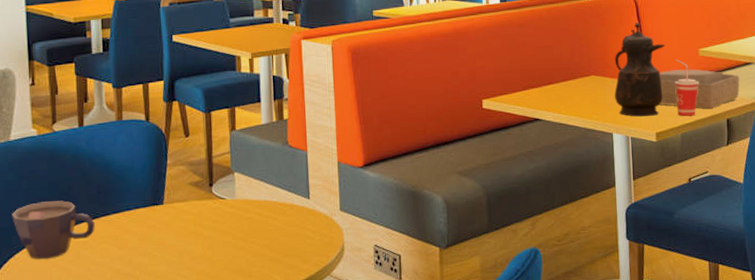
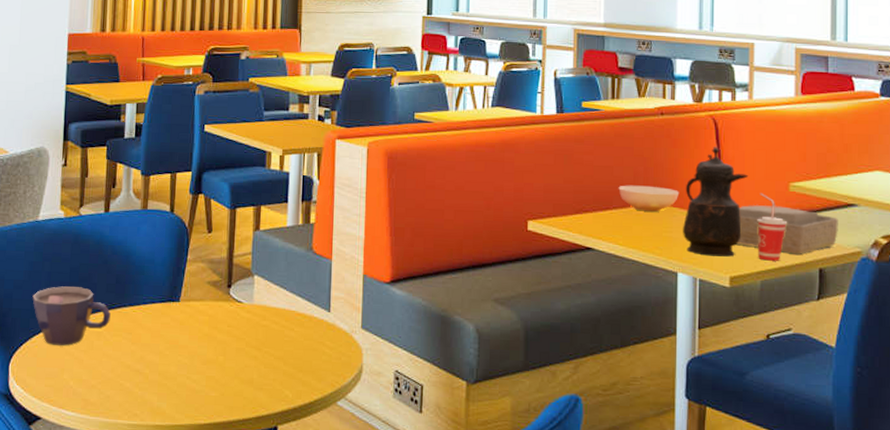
bowl: none [558,60,610,83] -> present [618,185,680,212]

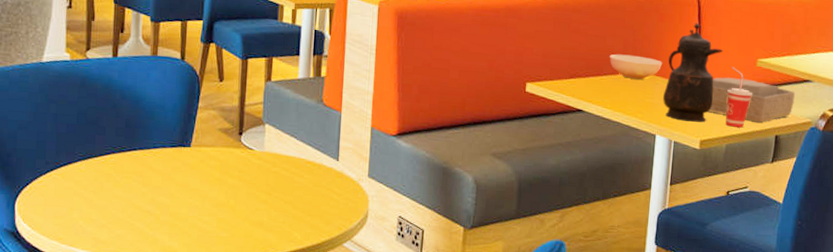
cup: present [32,286,111,345] -> none [38,128,120,186]

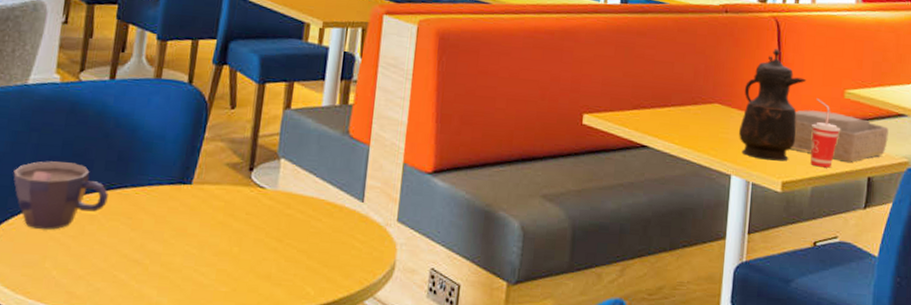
cup: none [38,128,120,186] -> present [13,161,109,229]
bowl: present [609,54,663,80] -> none [677,82,739,112]

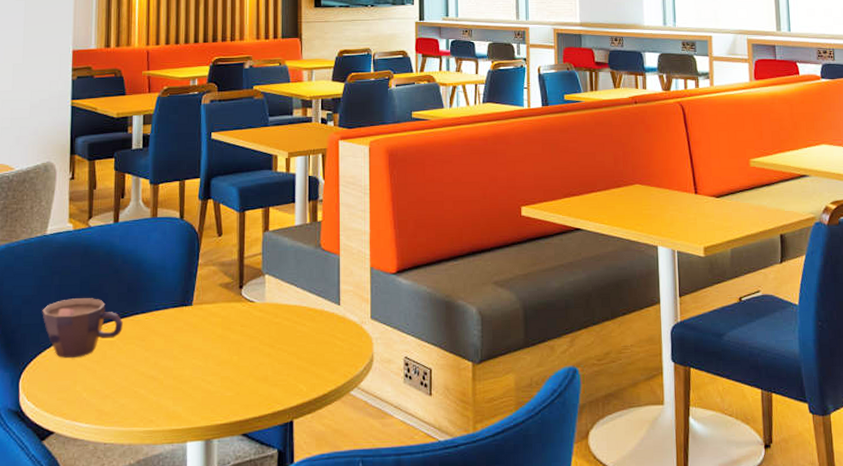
coffeepot: present [738,48,807,161] -> none [659,129,714,229]
napkin holder: present [790,110,889,162] -> none [708,179,794,223]
beverage cup: present [810,98,841,168] -> none [724,169,751,230]

